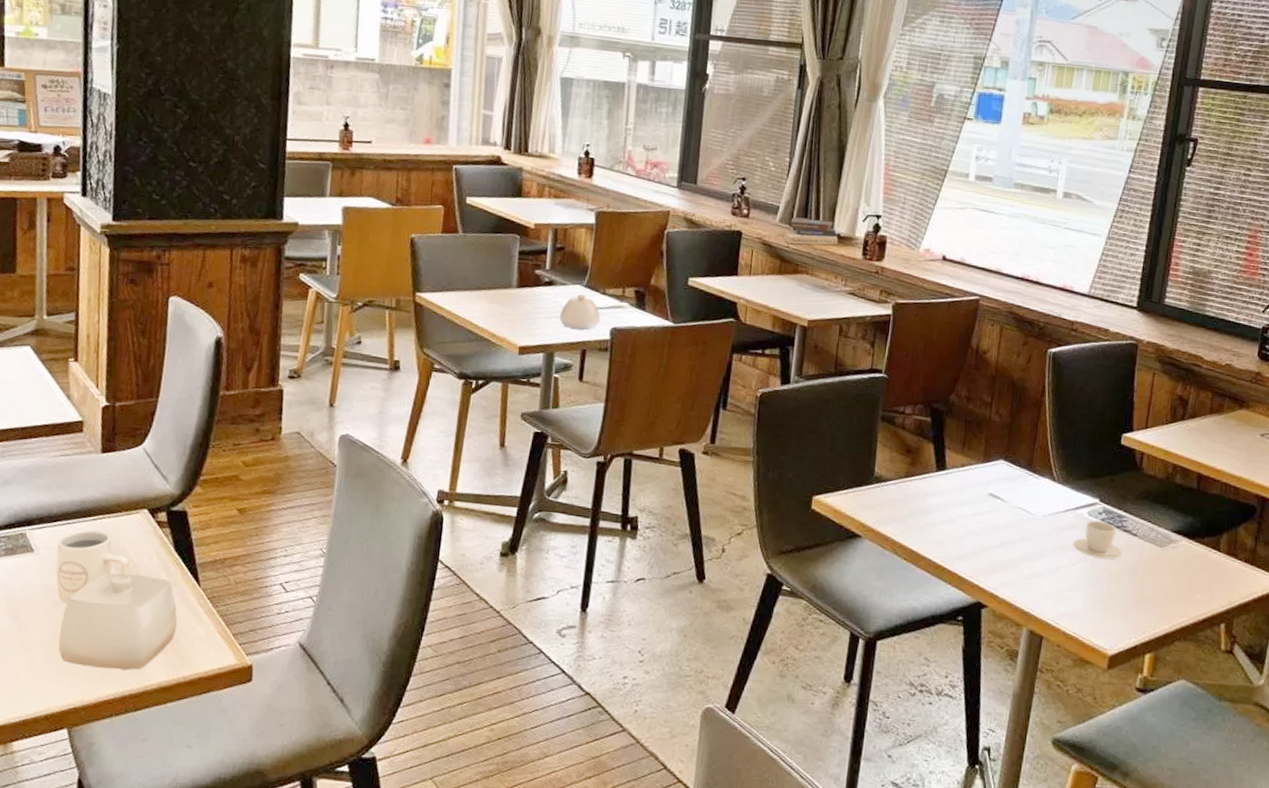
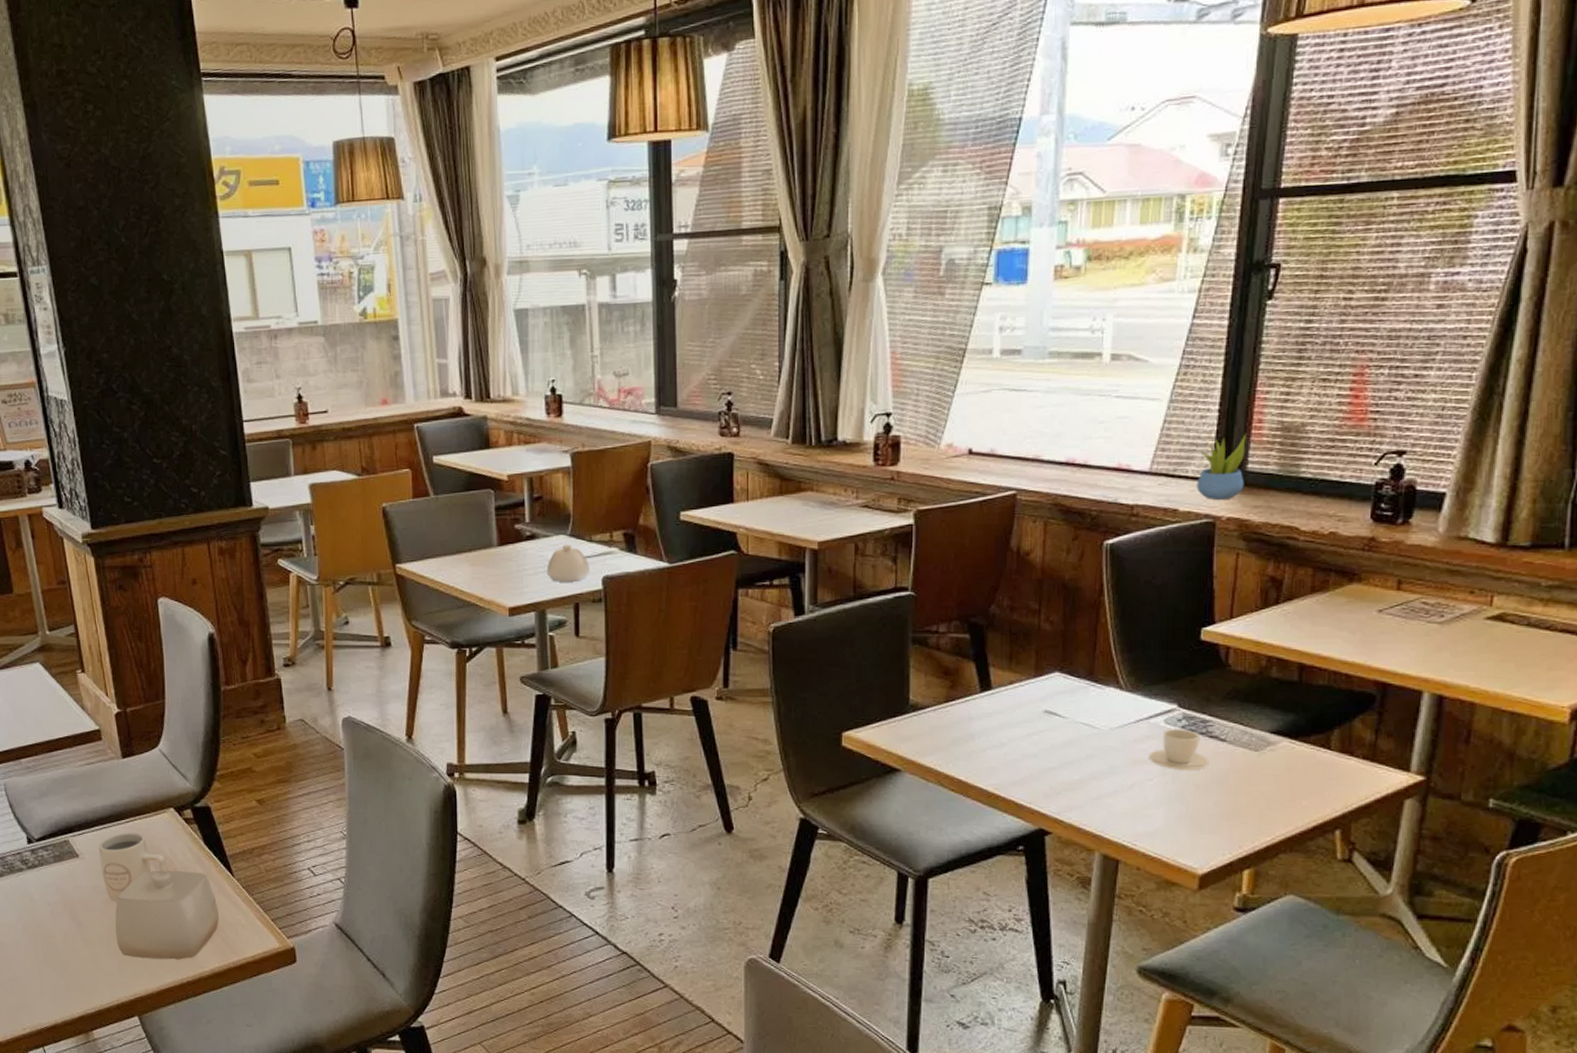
books: present [783,217,838,246] -> none [780,425,845,460]
succulent plant: none [1124,272,1166,326] -> present [1196,433,1246,500]

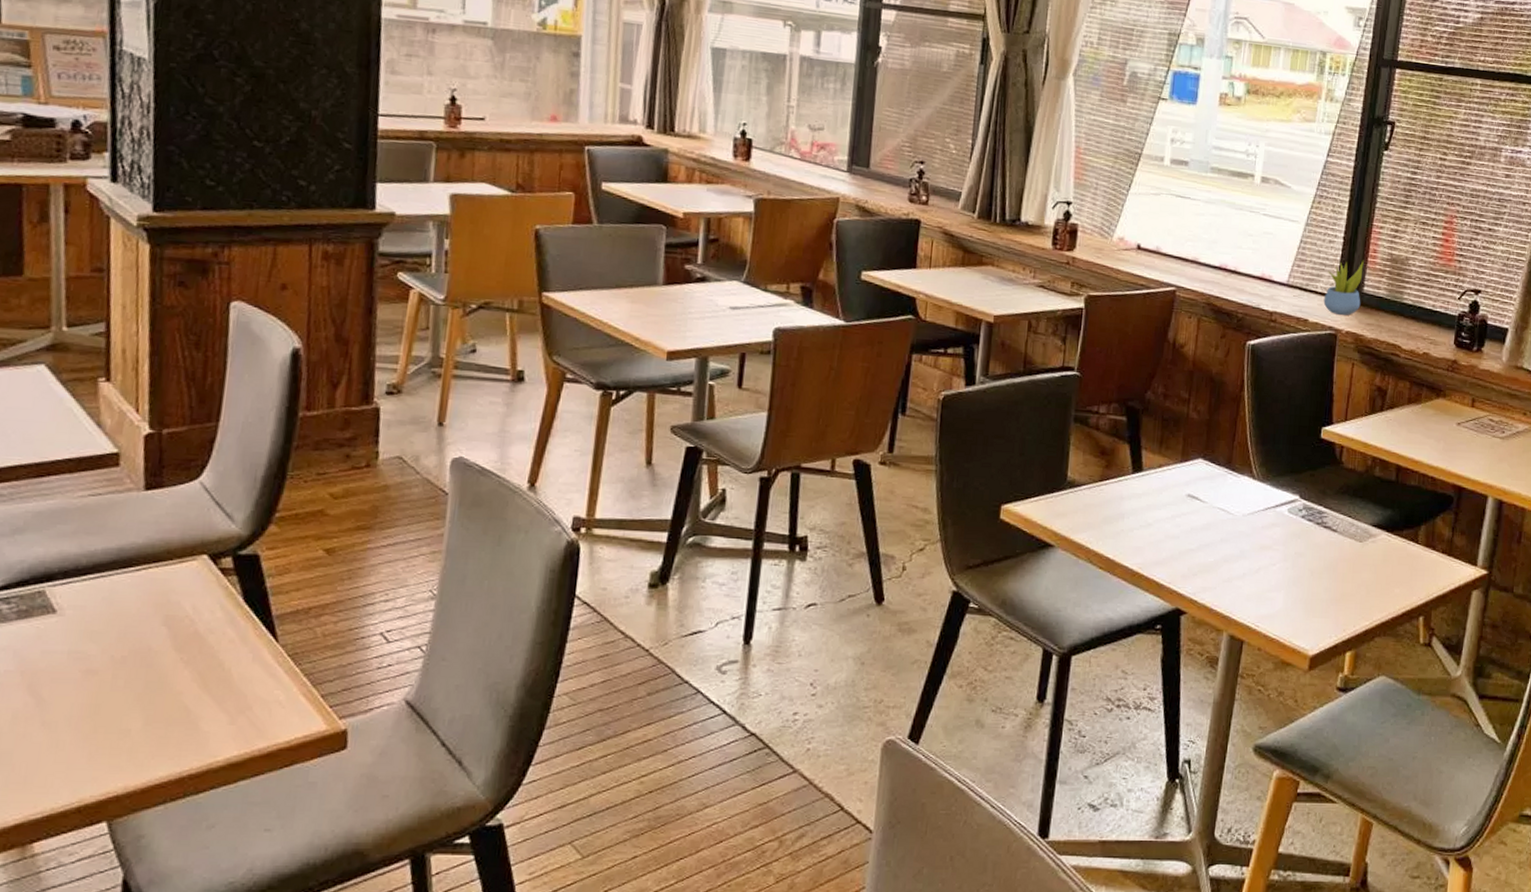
mug: present [99,832,168,902] -> none [86,583,186,671]
sugar bowl: present [115,871,219,960] -> none [92,632,250,747]
sugar bowl: present [546,545,589,582] -> none [714,291,761,331]
teacup: present [1149,729,1210,771] -> none [1274,518,1323,558]

